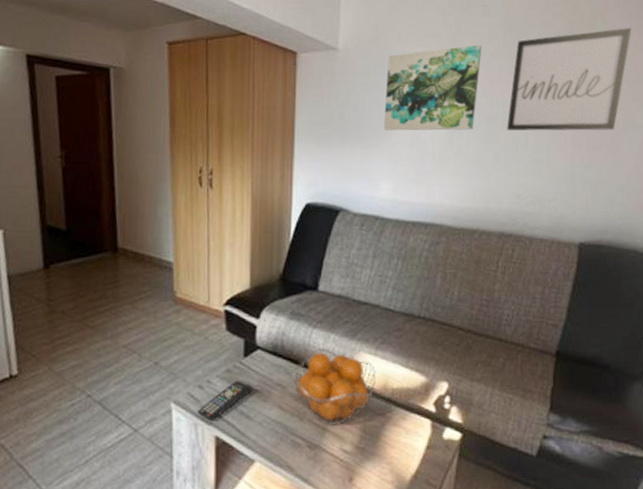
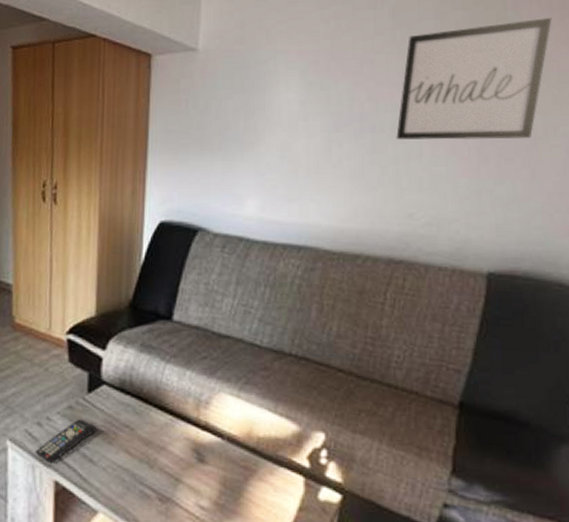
fruit basket: present [292,349,375,425] -> none [141,387,238,477]
wall art: present [383,45,482,131] -> none [249,41,366,140]

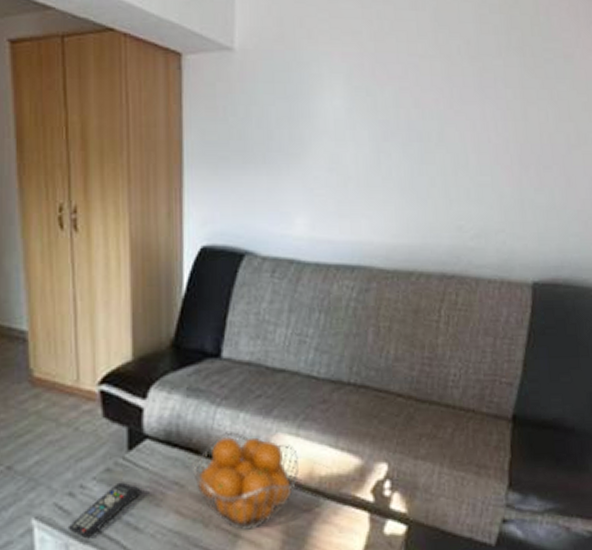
fruit basket: none [141,387,238,477] -> present [191,432,299,530]
wall art: present [396,18,552,140] -> none [443,25,579,149]

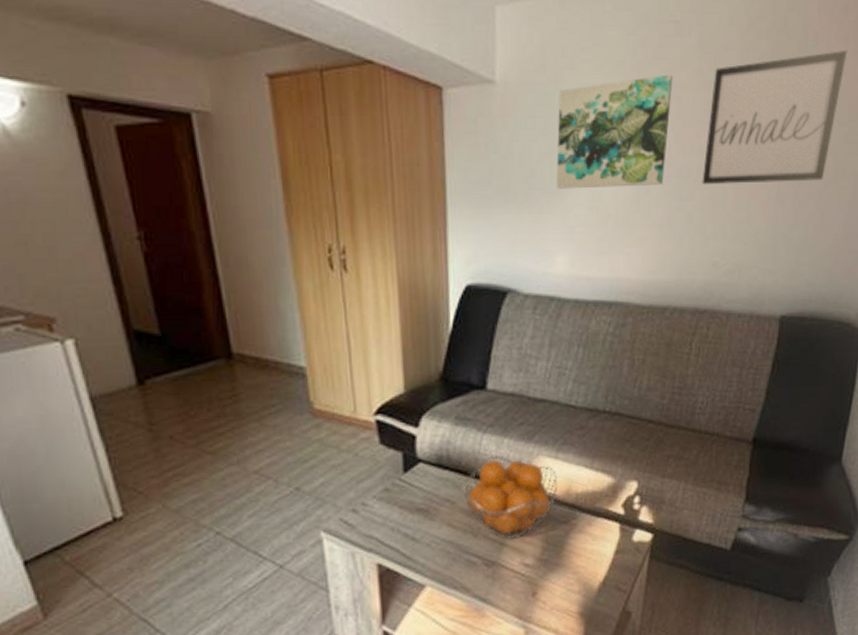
remote control: present [67,482,141,539] -> none [353,500,417,548]
wall art: none [294,44,410,151] -> present [556,74,673,189]
wall art: none [443,25,579,149] -> present [702,51,847,184]

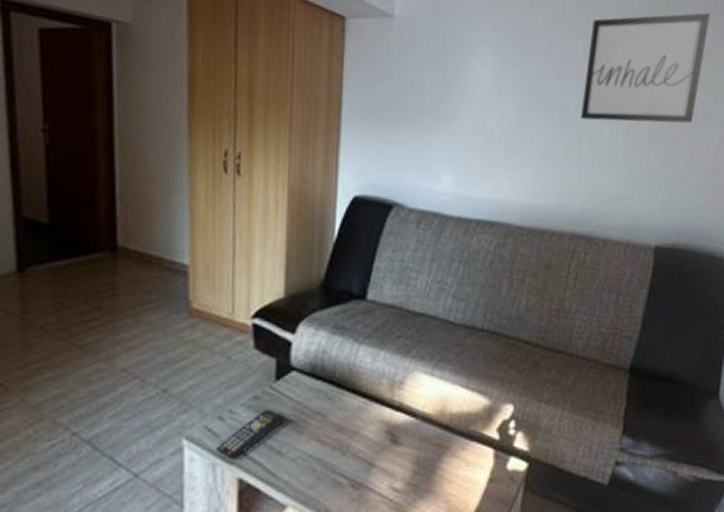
remote control: none [353,500,417,548] -> present [215,409,286,460]
fruit basket: present [461,455,557,539] -> none [333,368,432,459]
wall art: present [556,74,673,189] -> none [445,21,555,117]

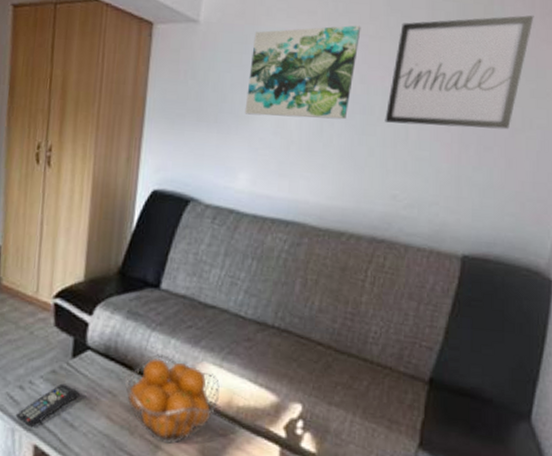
fruit basket: none [333,368,432,459] -> present [124,354,220,444]
wall art: none [445,21,555,117] -> present [244,25,361,120]

